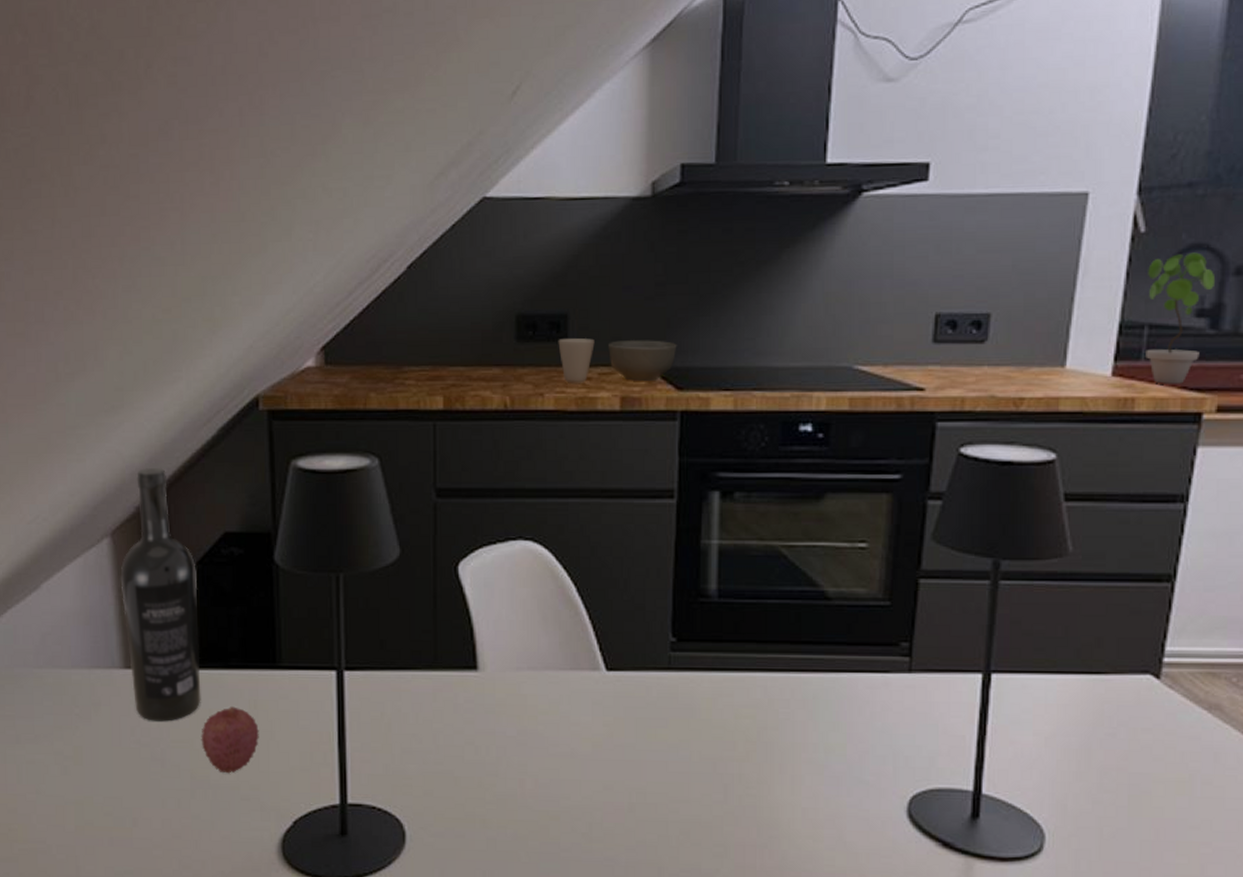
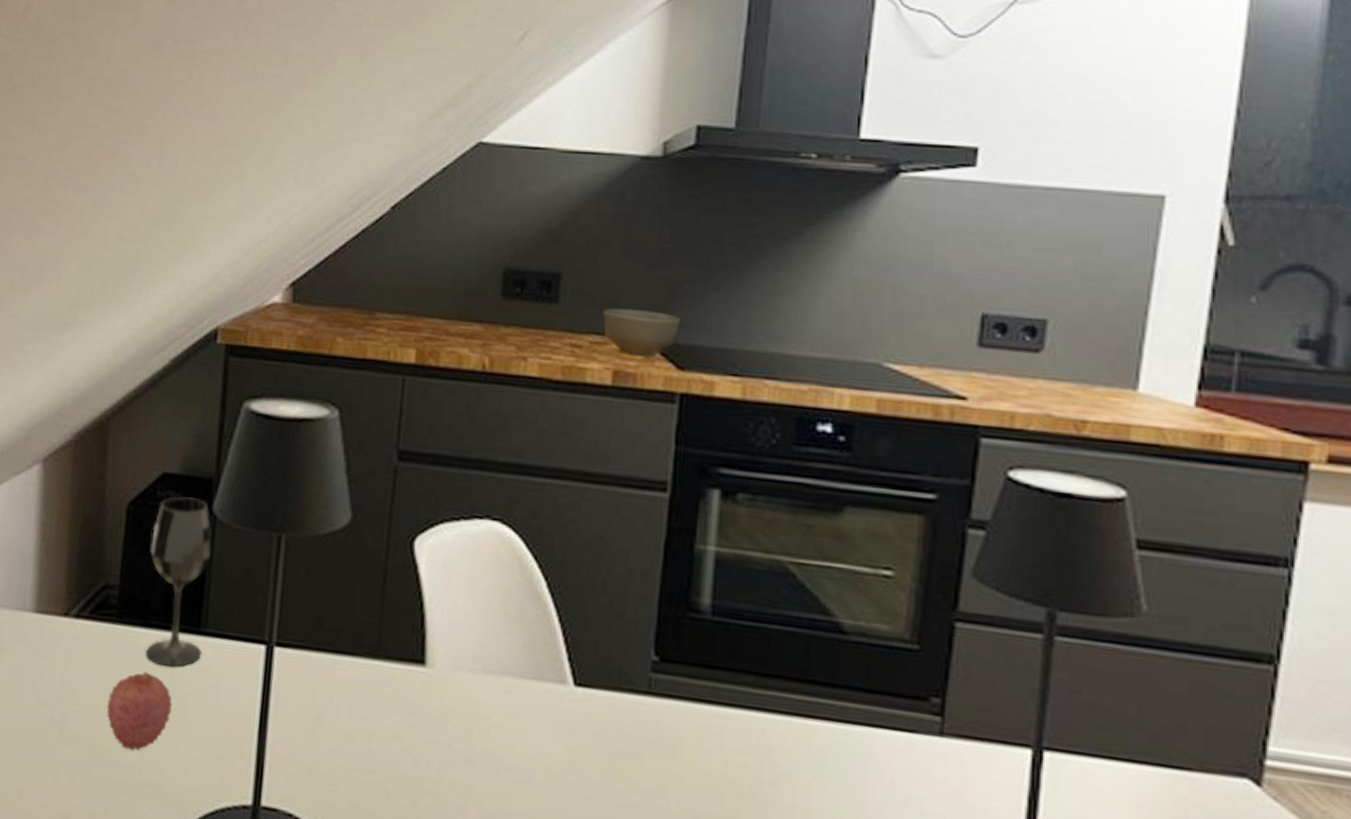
wine bottle: present [120,467,201,722] -> none [40,393,128,680]
wine glass: none [222,552,280,700] -> present [146,497,212,668]
mug: present [558,338,595,385] -> none [547,300,589,352]
potted plant: present [1146,252,1216,384] -> none [1237,273,1322,425]

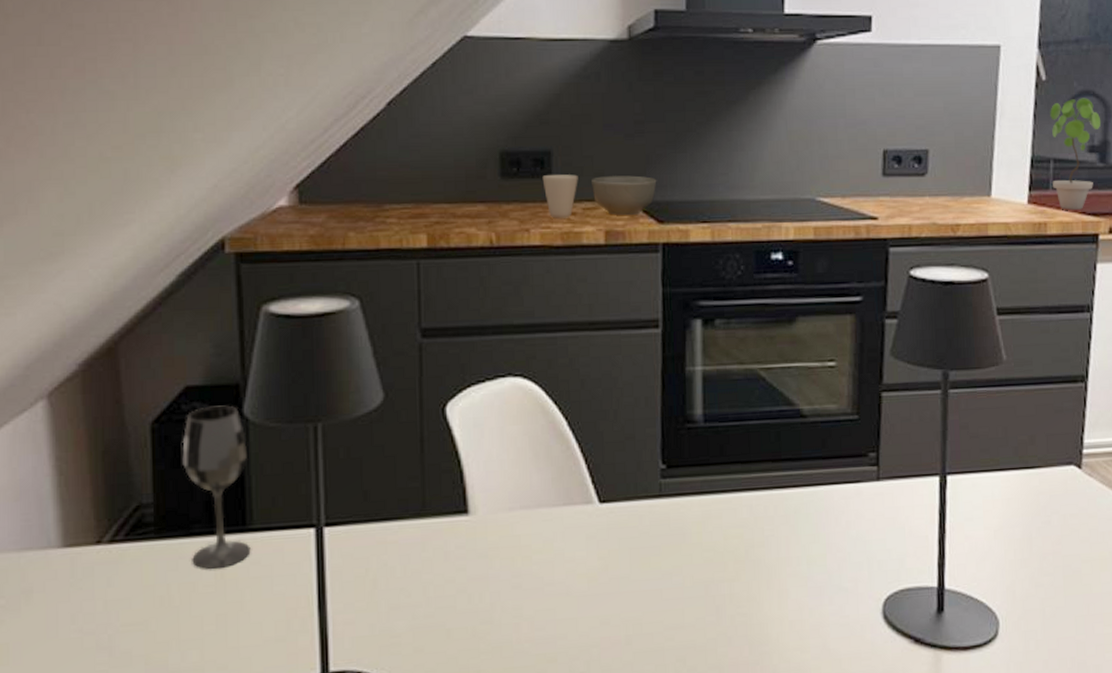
fruit: present [106,671,172,751] -> none [157,578,227,655]
mug: none [547,300,589,352] -> present [542,174,578,220]
potted plant: none [1237,273,1322,425] -> present [1050,98,1101,210]

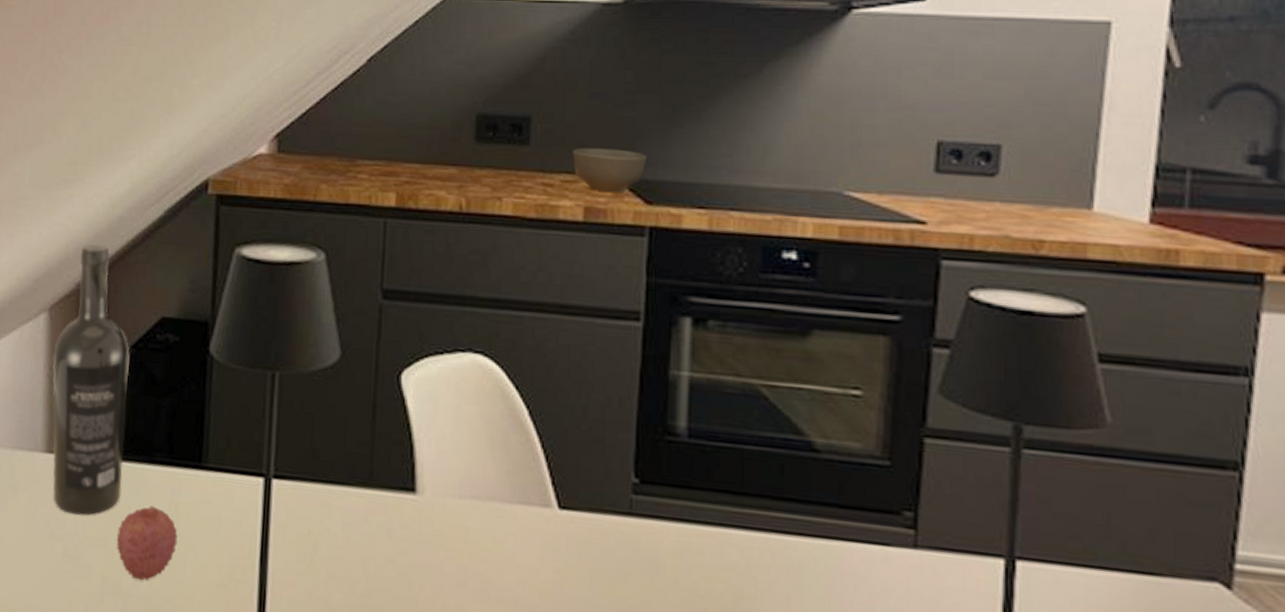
wine bottle: none [59,318,158,605] -> present [52,244,130,515]
fruit: none [157,578,227,655] -> present [116,506,178,581]
wine glass: present [182,405,251,570] -> none [151,339,210,502]
mug: present [542,174,578,220] -> none [519,142,558,191]
potted plant: present [1050,98,1101,210] -> none [1187,92,1271,238]

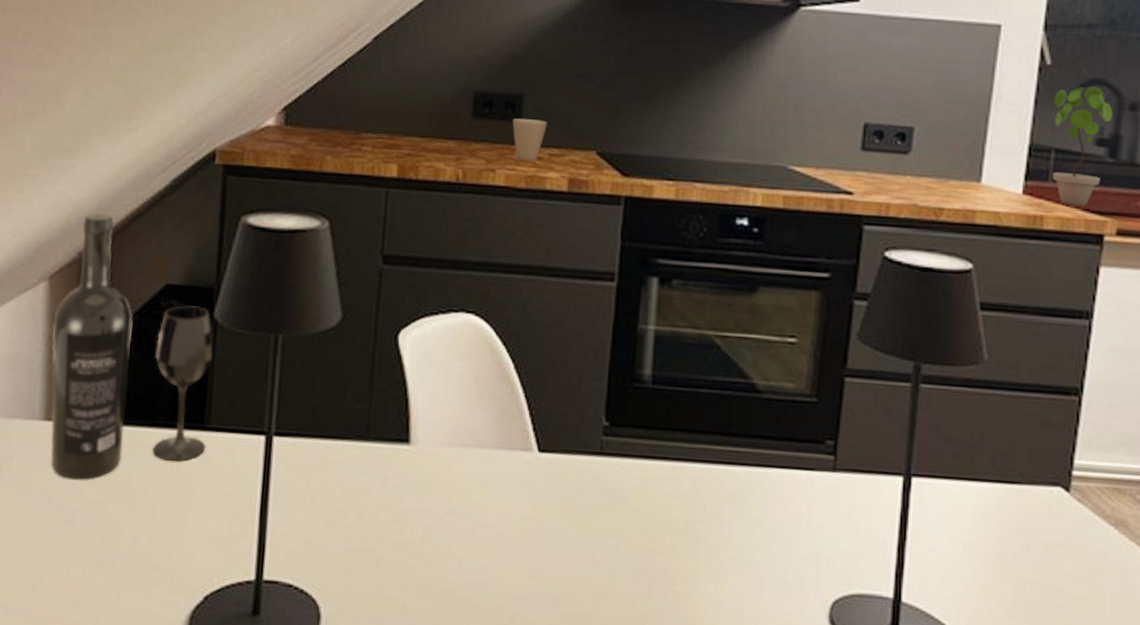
fruit: present [116,506,178,581] -> none [116,467,179,541]
wine glass: none [151,339,210,502] -> present [152,305,214,462]
mug: none [519,142,558,191] -> present [512,118,547,164]
bowl: present [572,147,647,193] -> none [559,124,625,166]
potted plant: none [1187,92,1271,238] -> present [1053,86,1113,207]

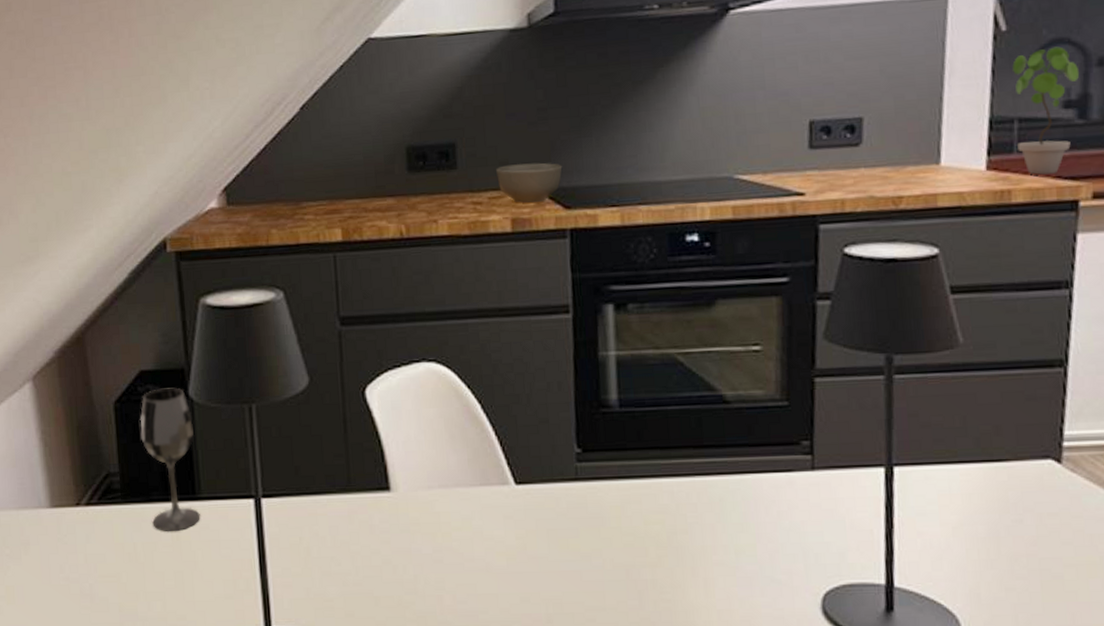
wine bottle: present [50,213,133,480] -> none [43,312,126,558]
mug: present [512,118,547,164] -> none [448,165,483,210]
bowl: none [559,124,625,166] -> present [496,163,563,203]

